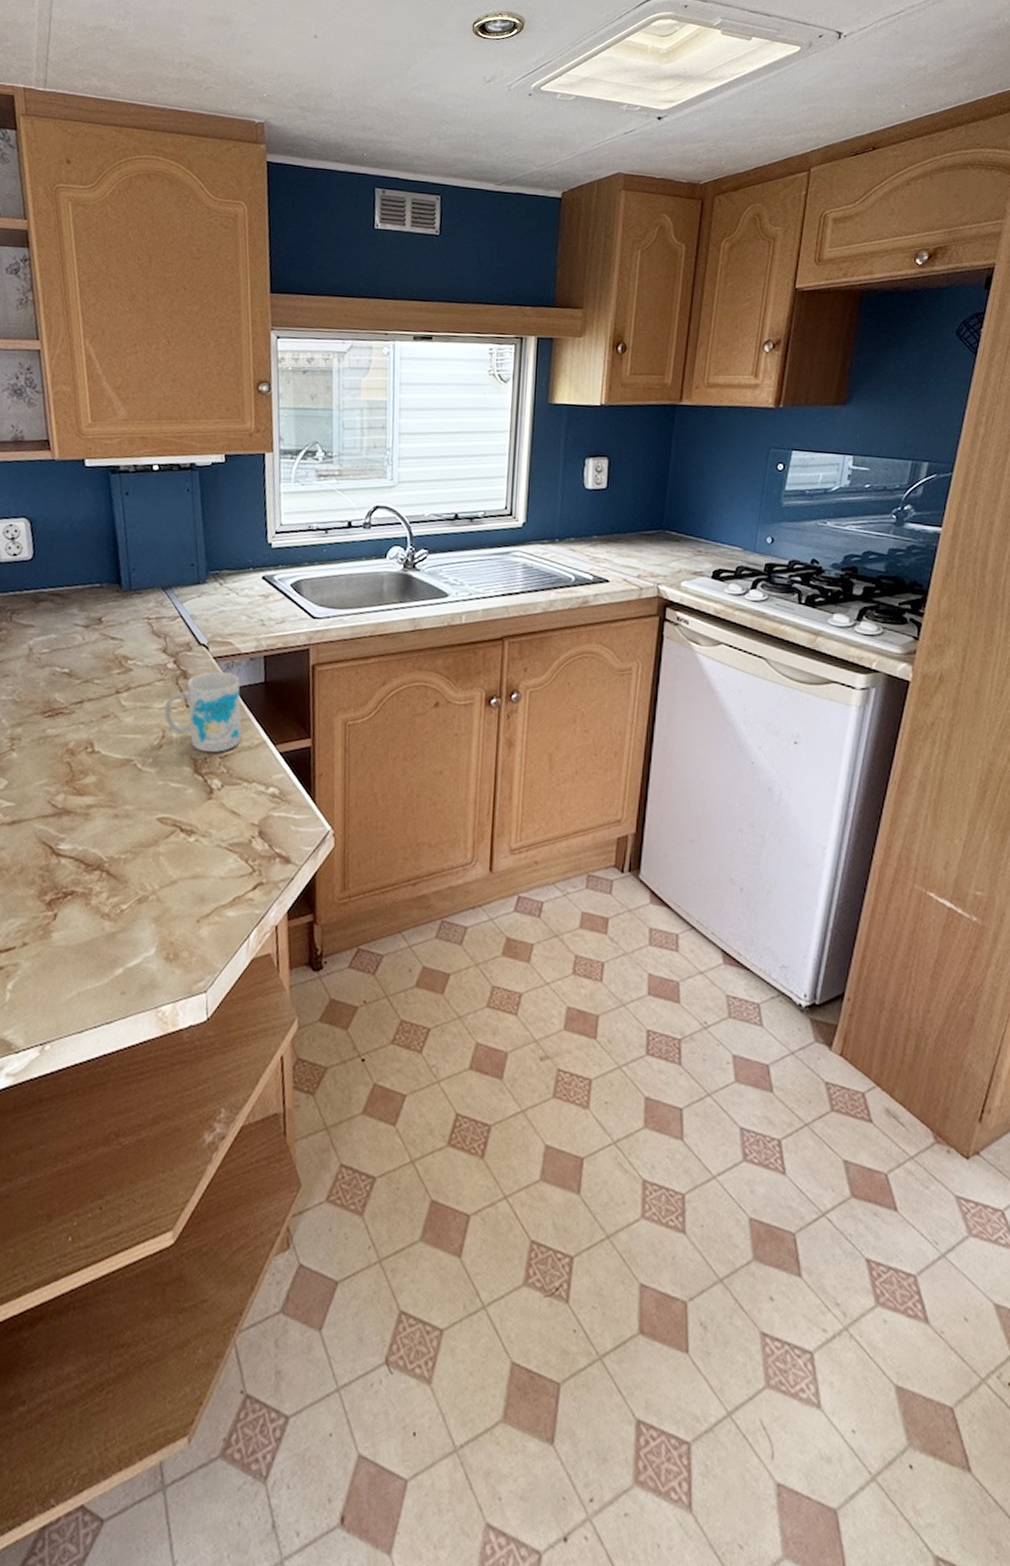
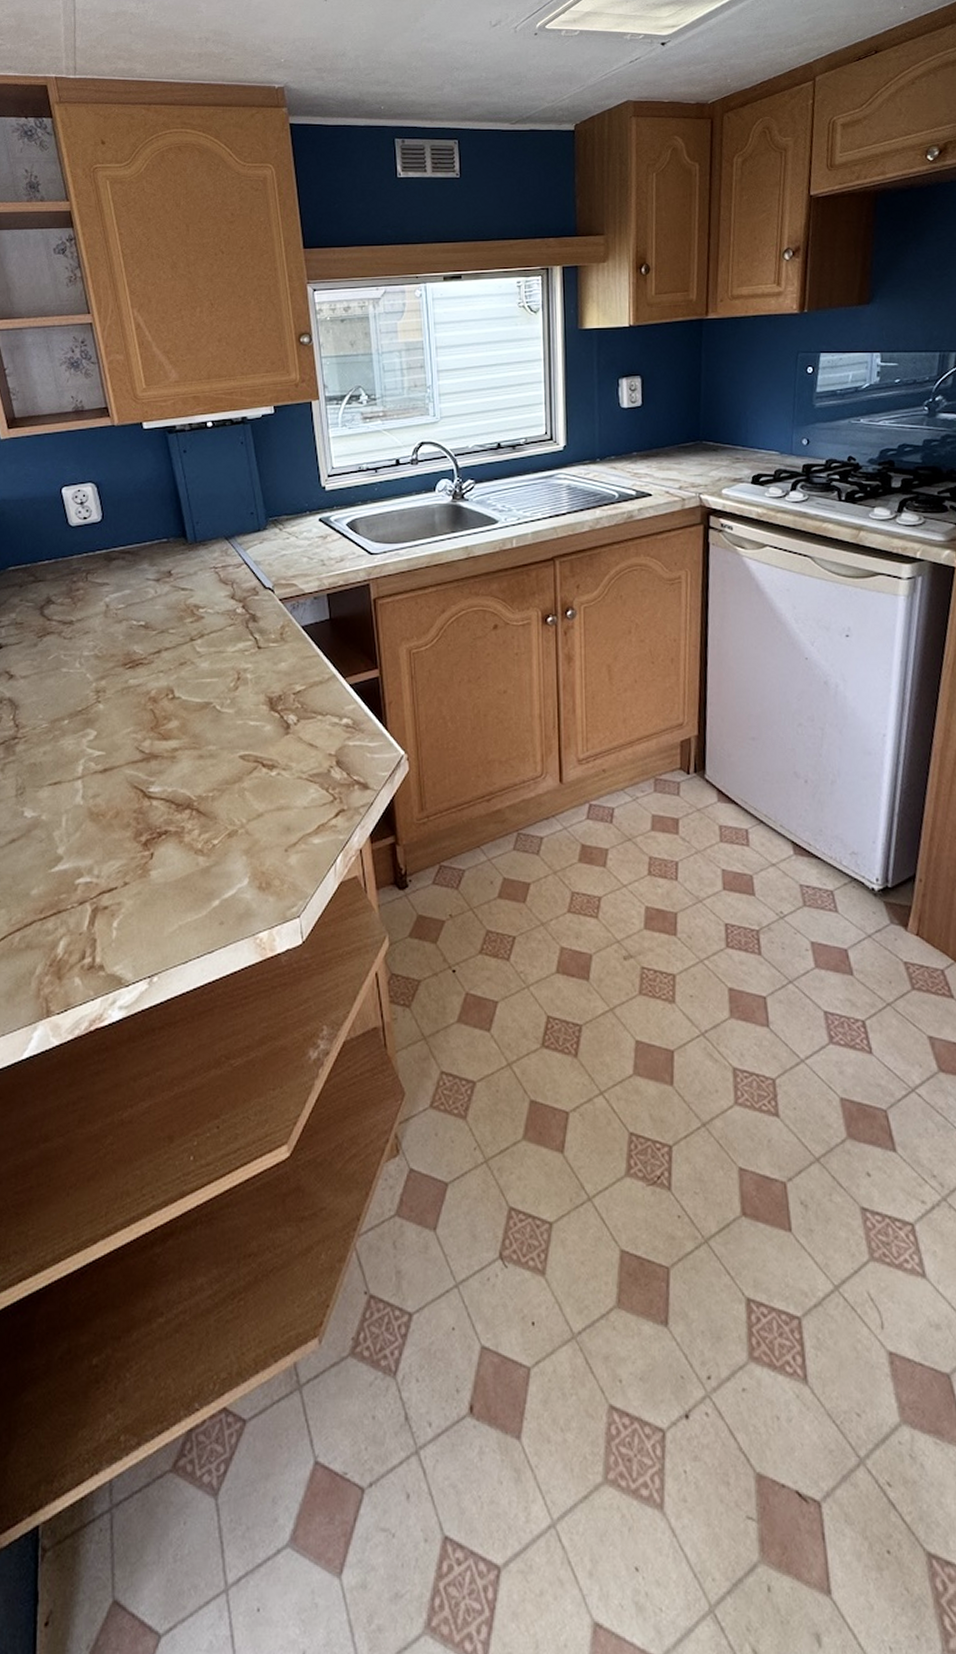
mug: present [164,671,242,753] -> none [237,613,312,690]

